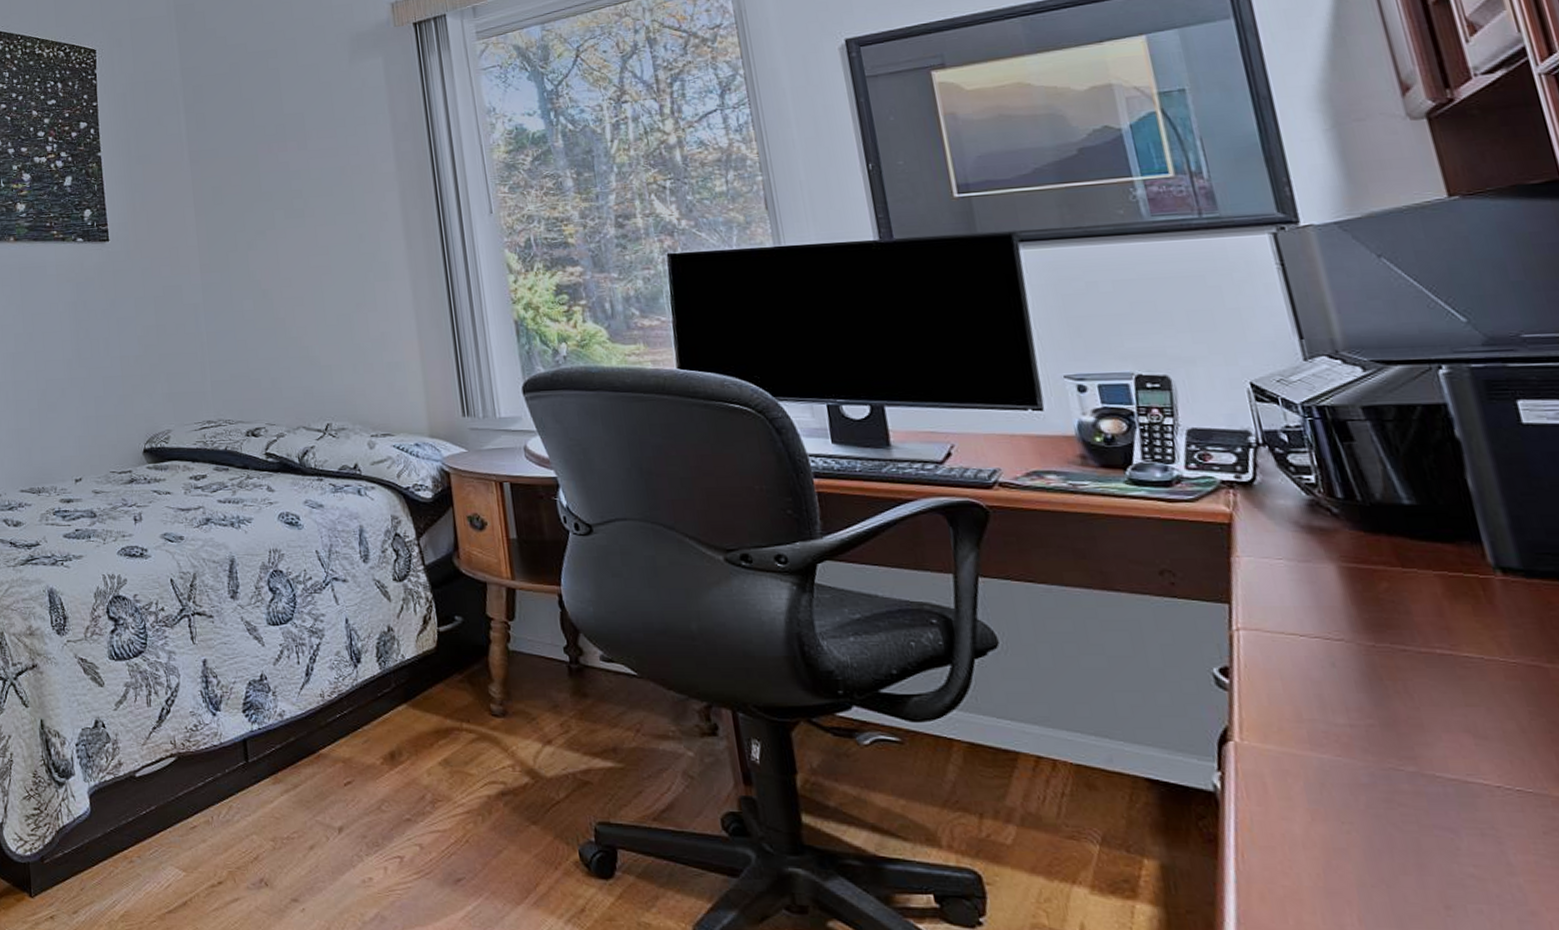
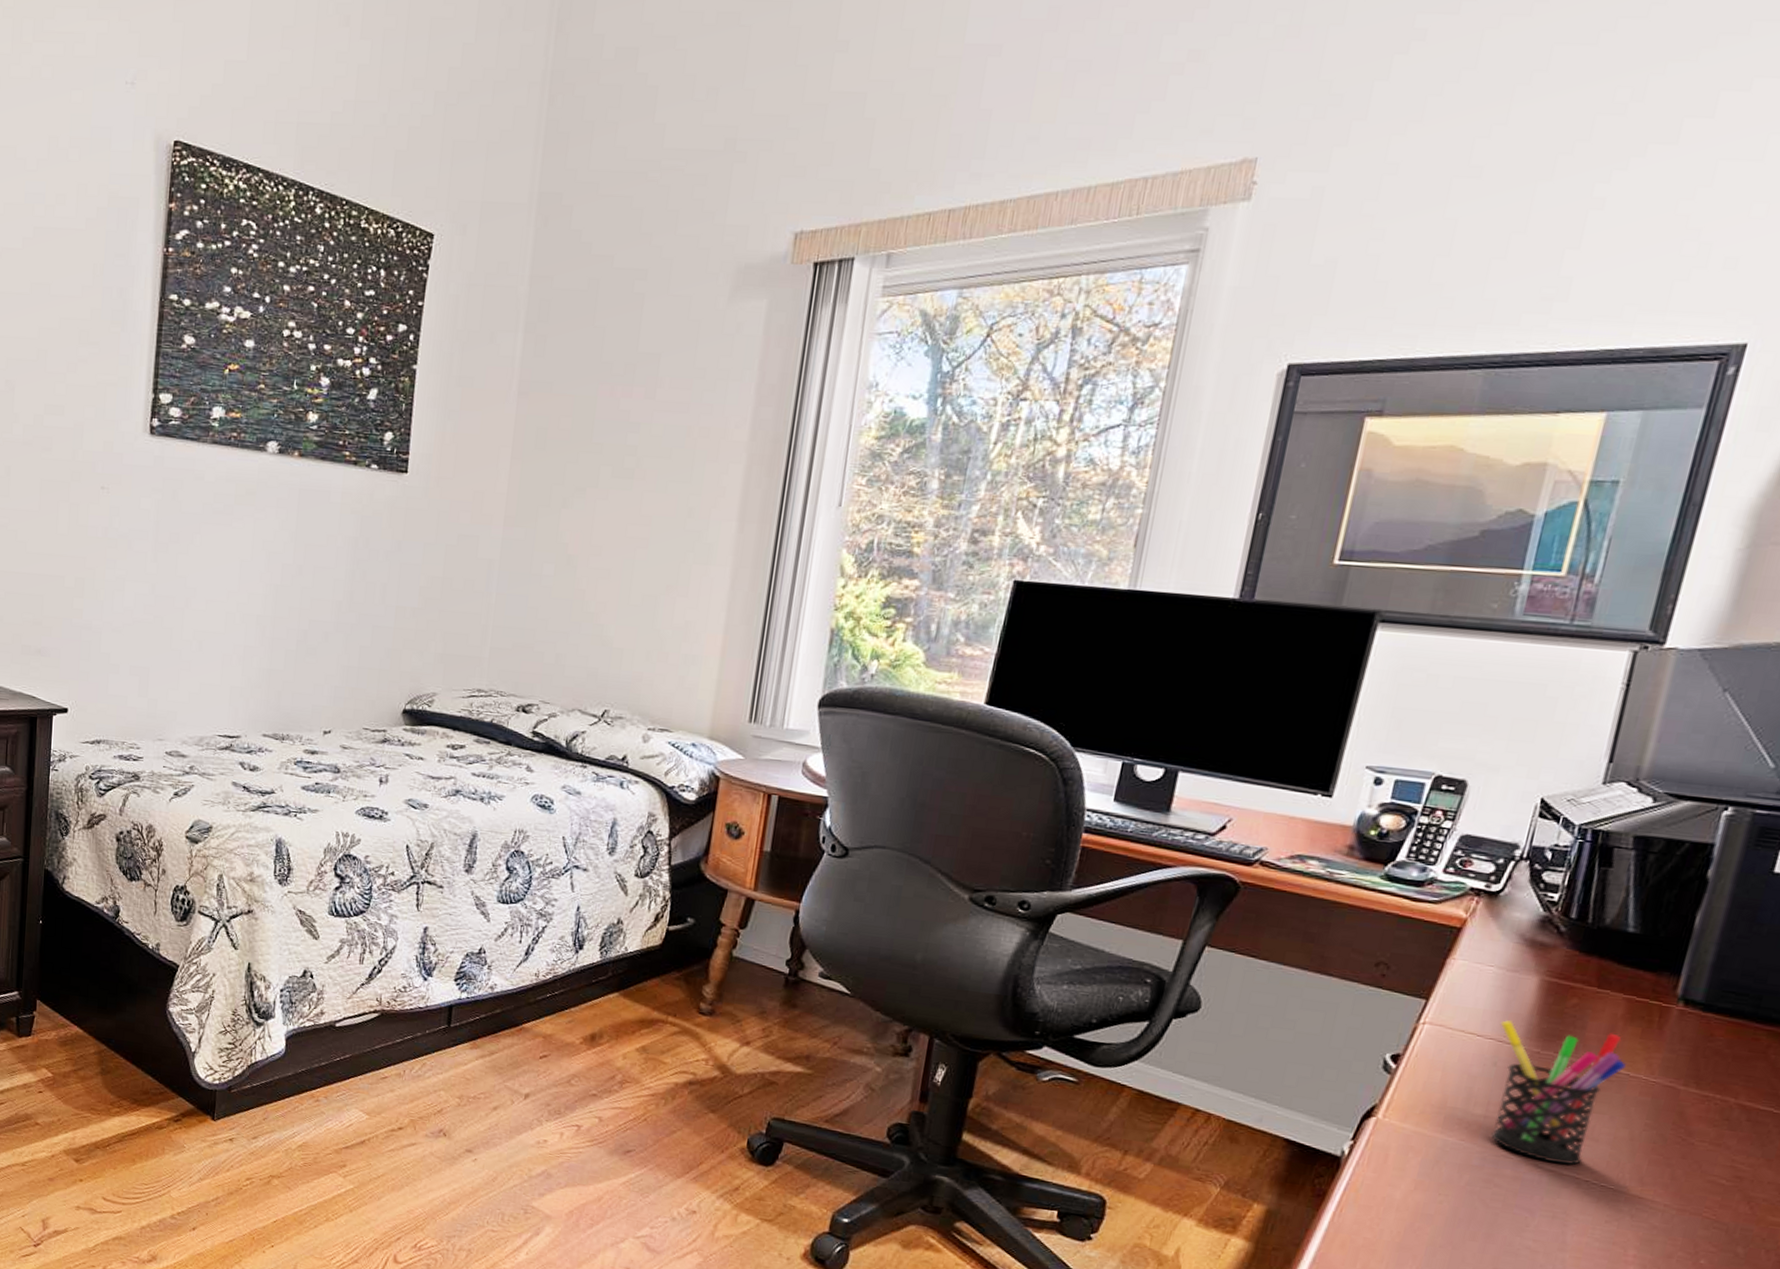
pen holder: none [1317,614,1481,771] -> present [1491,1020,1627,1166]

